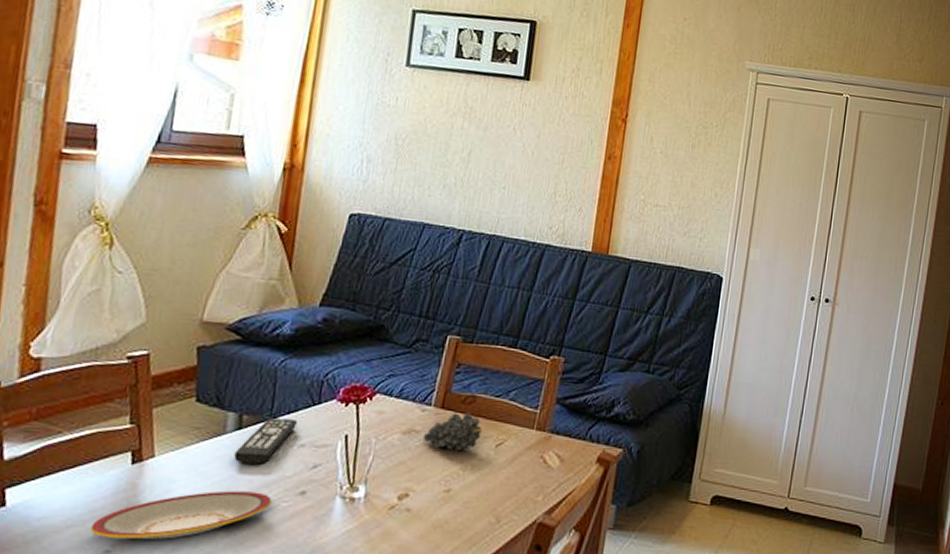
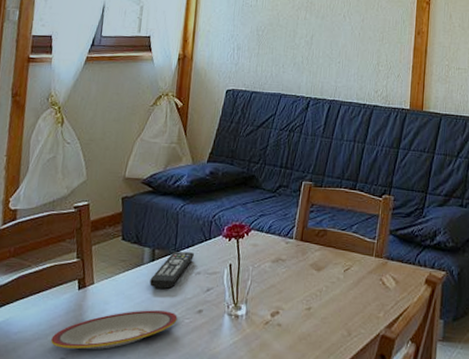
fruit: present [422,413,482,450] -> none [287,244,333,275]

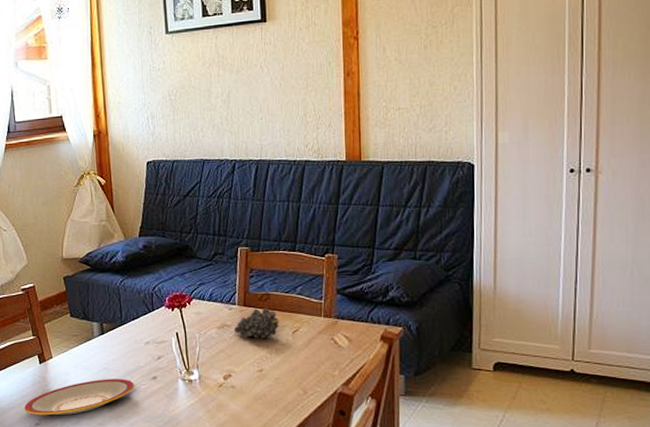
remote control: present [149,252,194,289] -> none [103,324,140,359]
fruit: none [287,244,333,275] -> present [233,308,279,338]

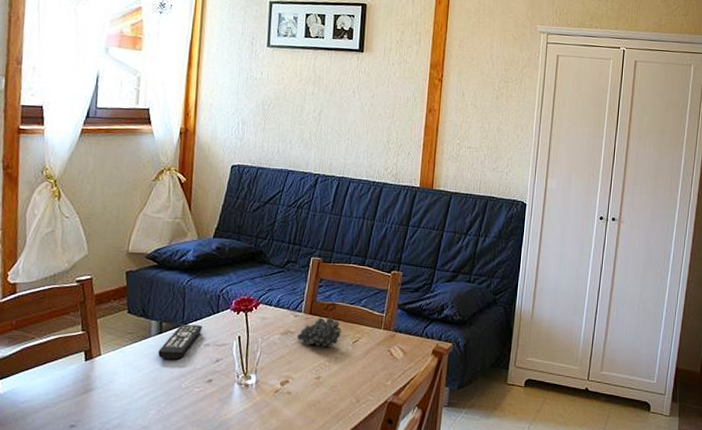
plate: present [24,379,134,415] -> none [60,380,187,417]
remote control: none [103,324,140,359] -> present [158,324,202,360]

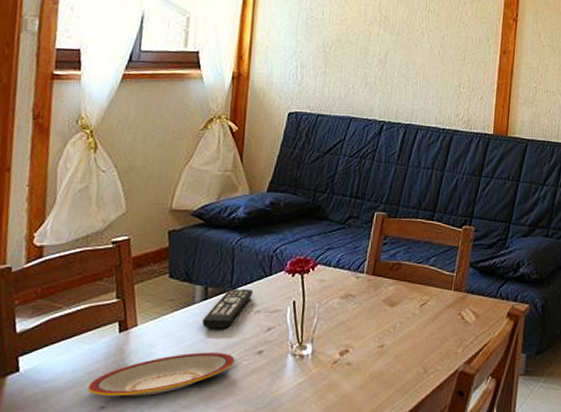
plate: none [60,380,187,417] -> present [88,352,235,396]
fruit: present [296,317,342,346] -> none [358,278,408,310]

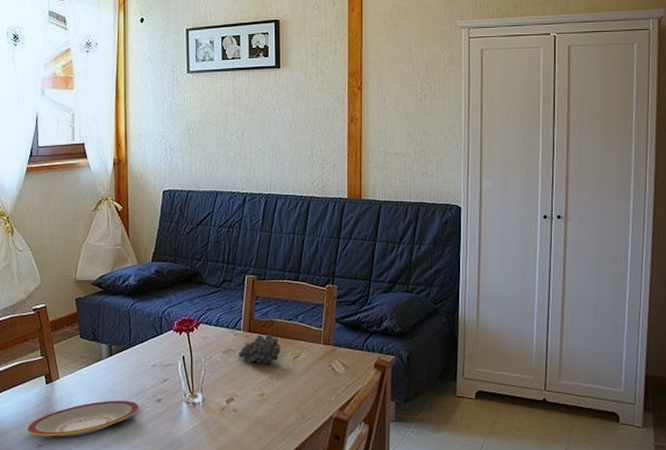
remote control: present [202,289,253,329] -> none [110,347,148,381]
fruit: none [358,278,408,310] -> present [238,335,281,363]

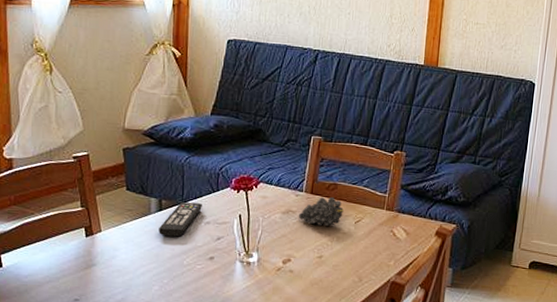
plate: present [28,400,139,436] -> none [63,256,189,292]
remote control: none [110,347,148,381] -> present [159,202,202,237]

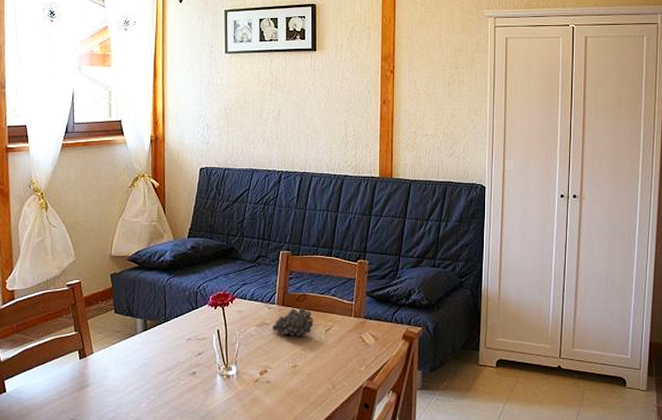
remote control: present [159,202,202,237] -> none [145,321,183,355]

